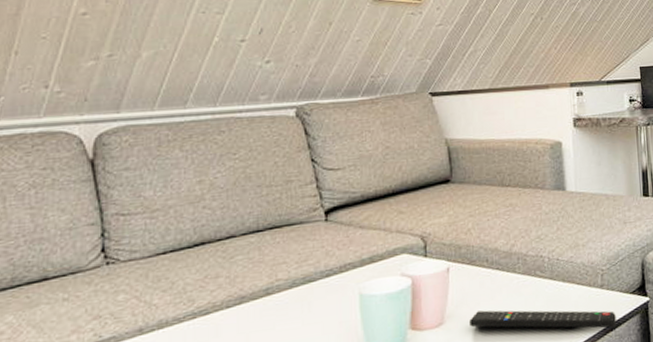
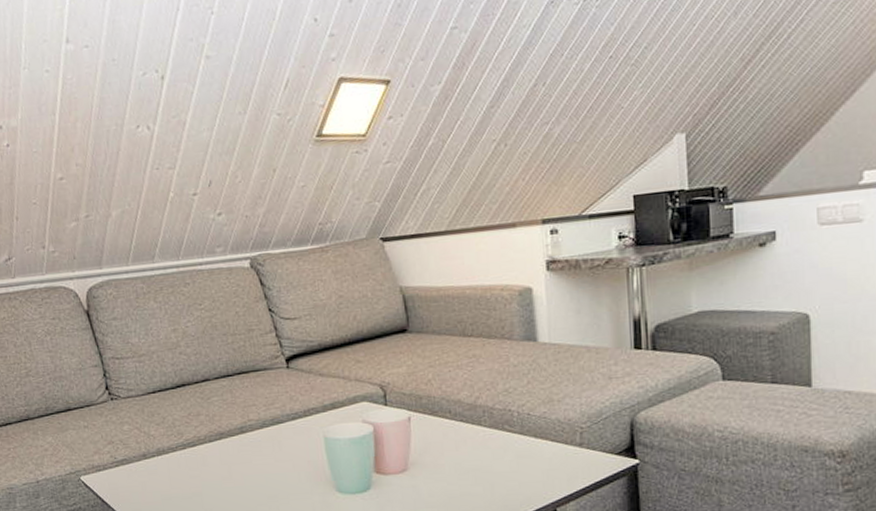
remote control: present [470,310,617,329] -> none [434,460,598,489]

